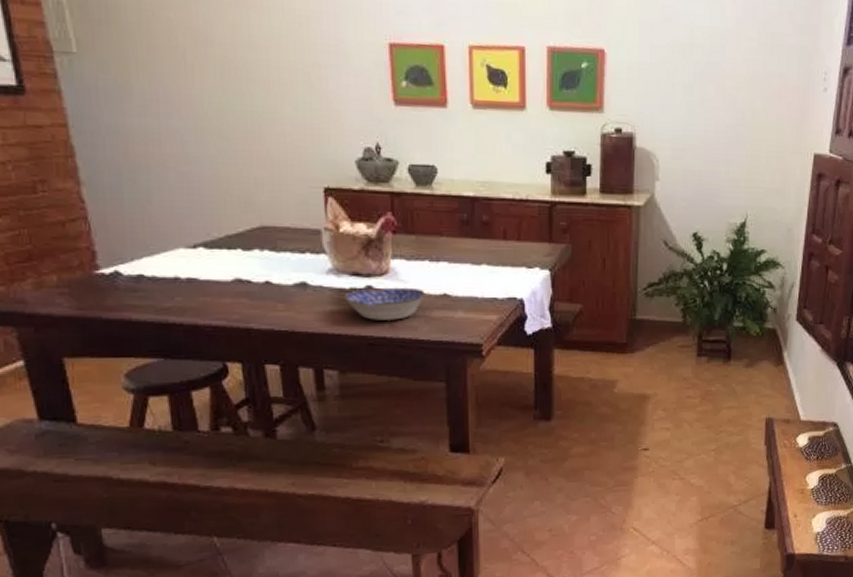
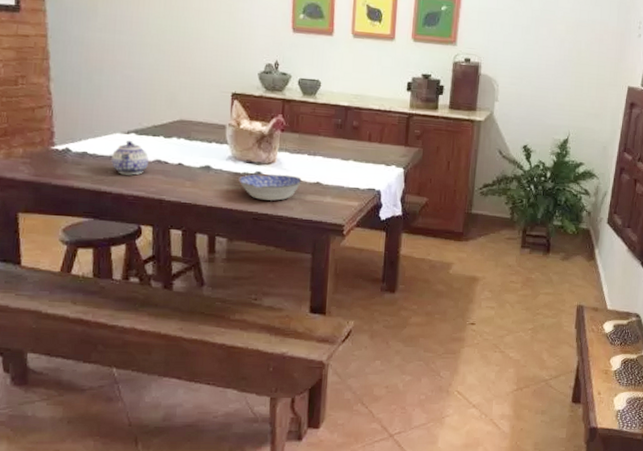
teapot: none [177,255,226,301] -> present [111,140,149,175]

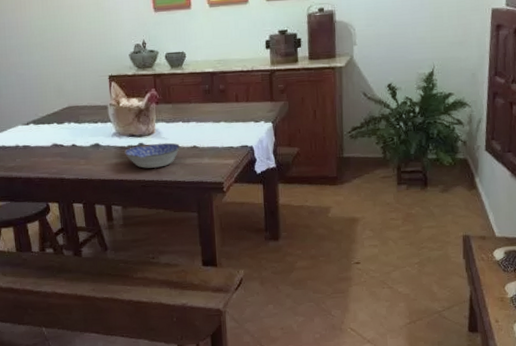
teapot: present [111,140,149,175] -> none [17,130,47,161]

